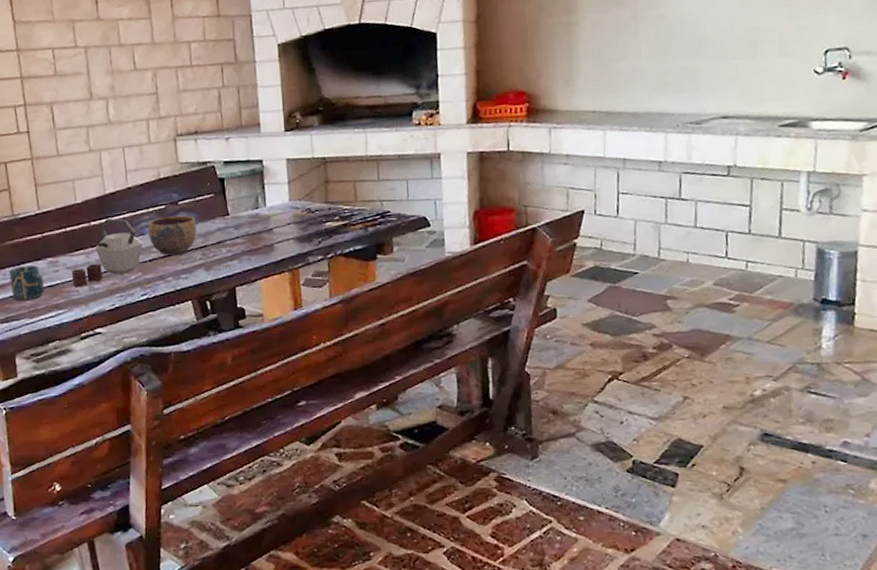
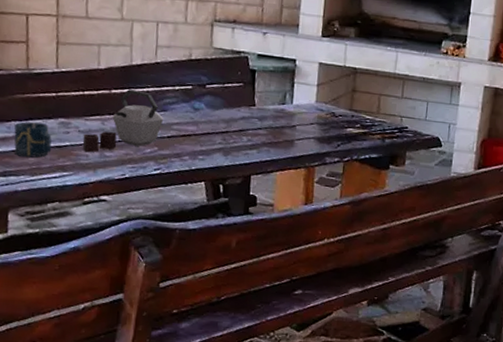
bowl: present [147,215,197,256] -> none [170,97,221,137]

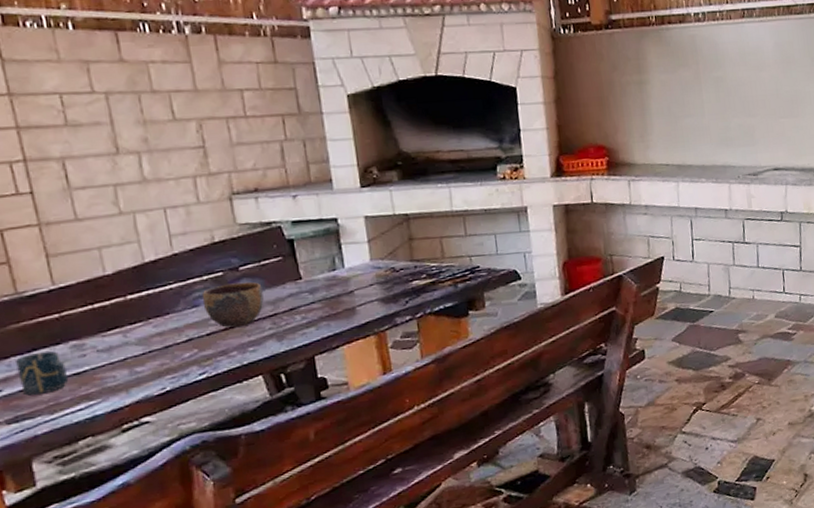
kettle: present [82,89,164,153] -> none [104,290,198,373]
bowl: none [170,97,221,137] -> present [202,281,264,328]

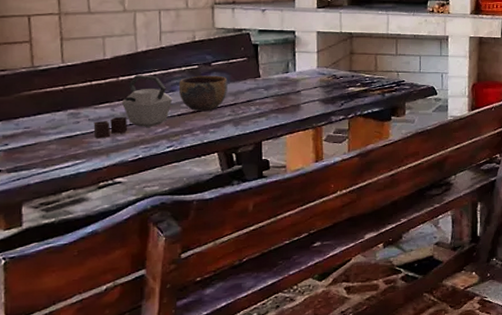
cup: present [16,351,69,396] -> none [23,115,63,151]
kettle: none [104,290,198,373] -> present [93,75,173,139]

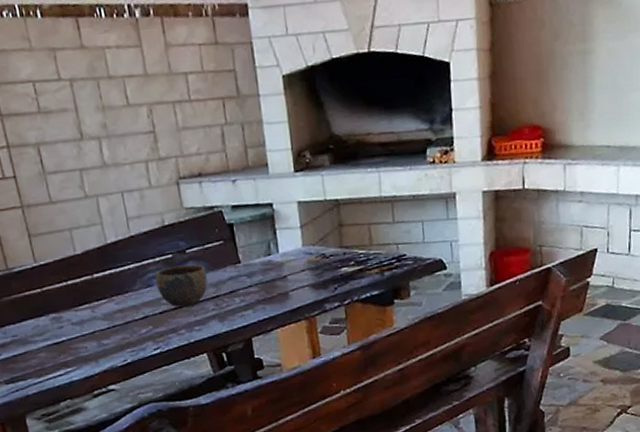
kettle: present [93,75,173,139] -> none [77,269,152,344]

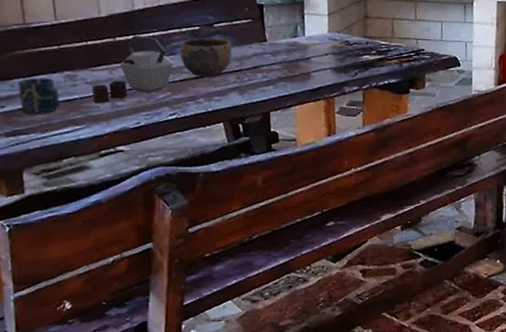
cup: none [9,322,51,360] -> present [18,77,60,114]
kettle: none [77,269,152,344] -> present [91,36,174,104]

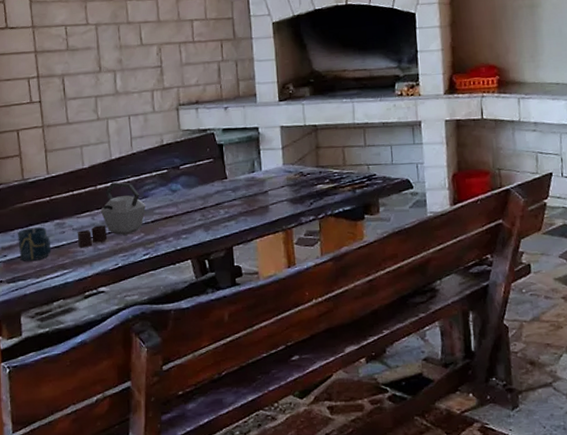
bowl: present [179,38,232,78] -> none [150,179,197,218]

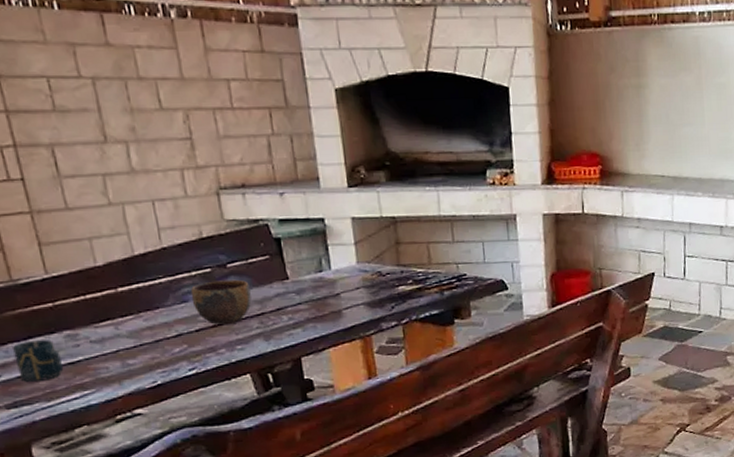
kettle: present [77,182,146,248] -> none [96,283,187,364]
bowl: none [150,179,197,218] -> present [190,279,252,325]

